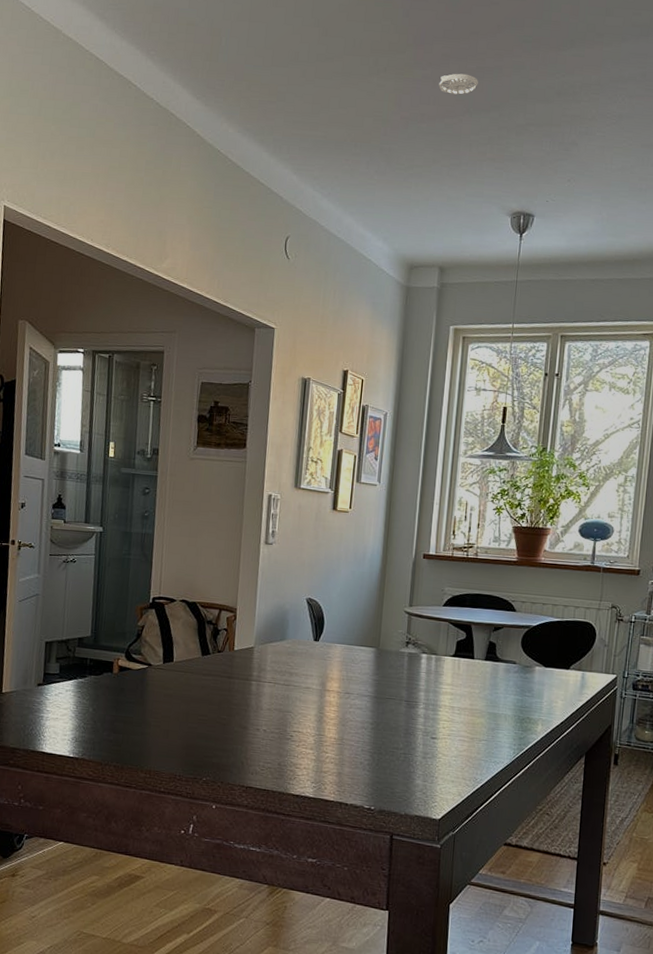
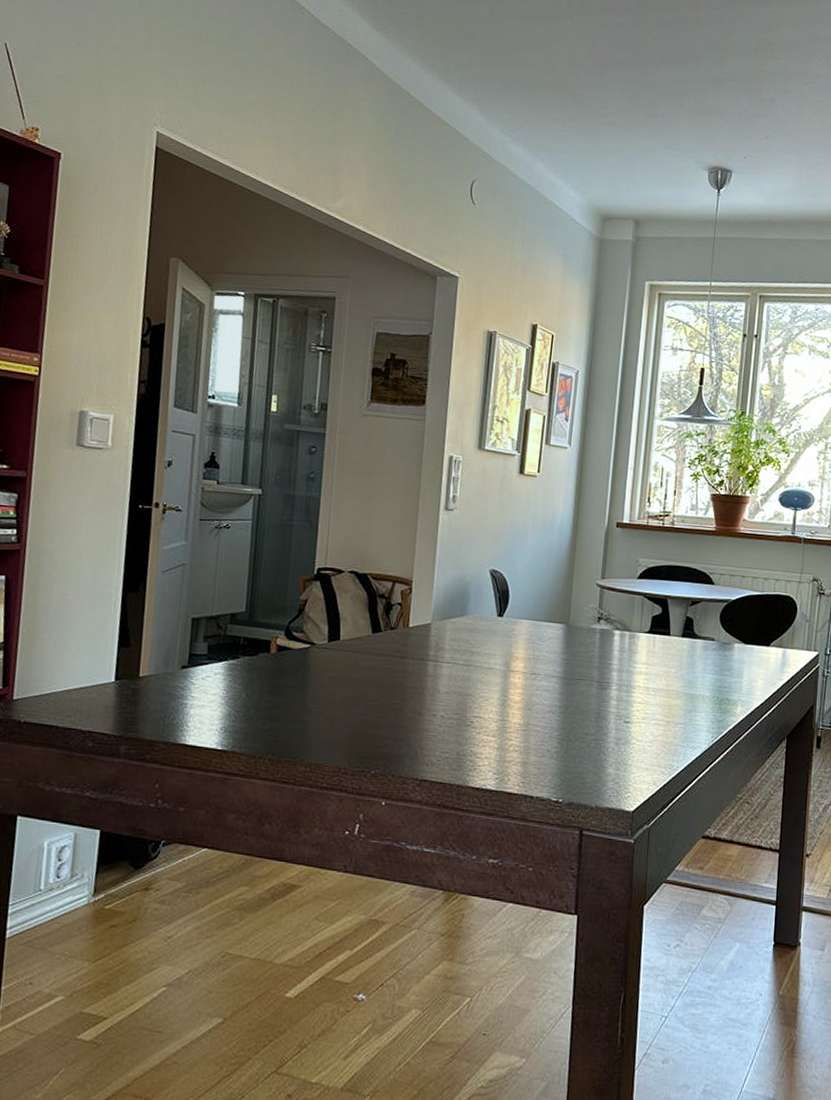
smoke detector: present [439,73,478,95] -> none [634,22,675,44]

